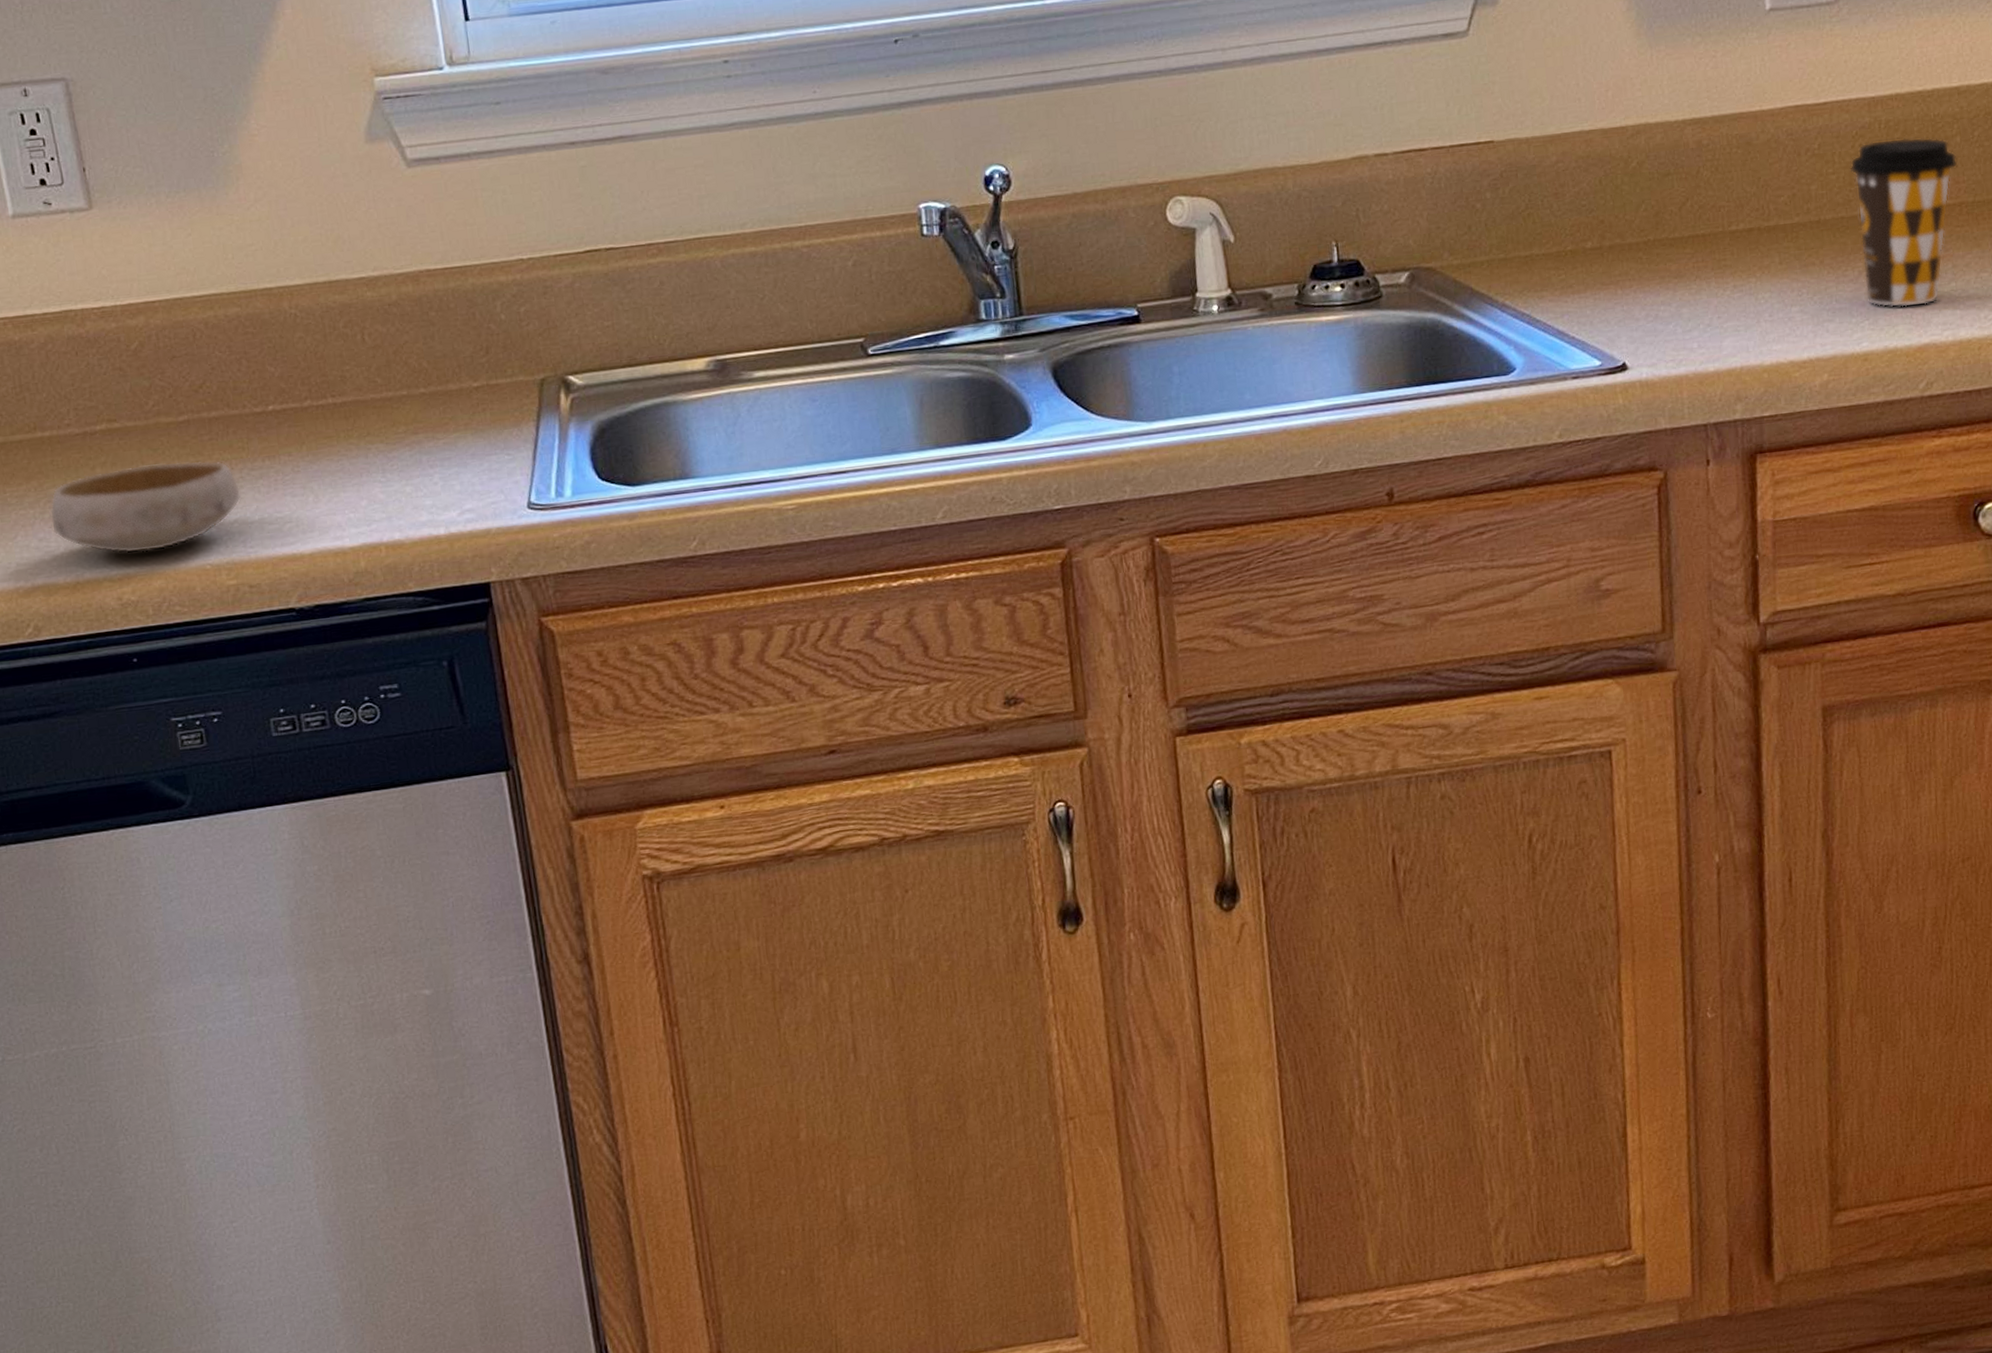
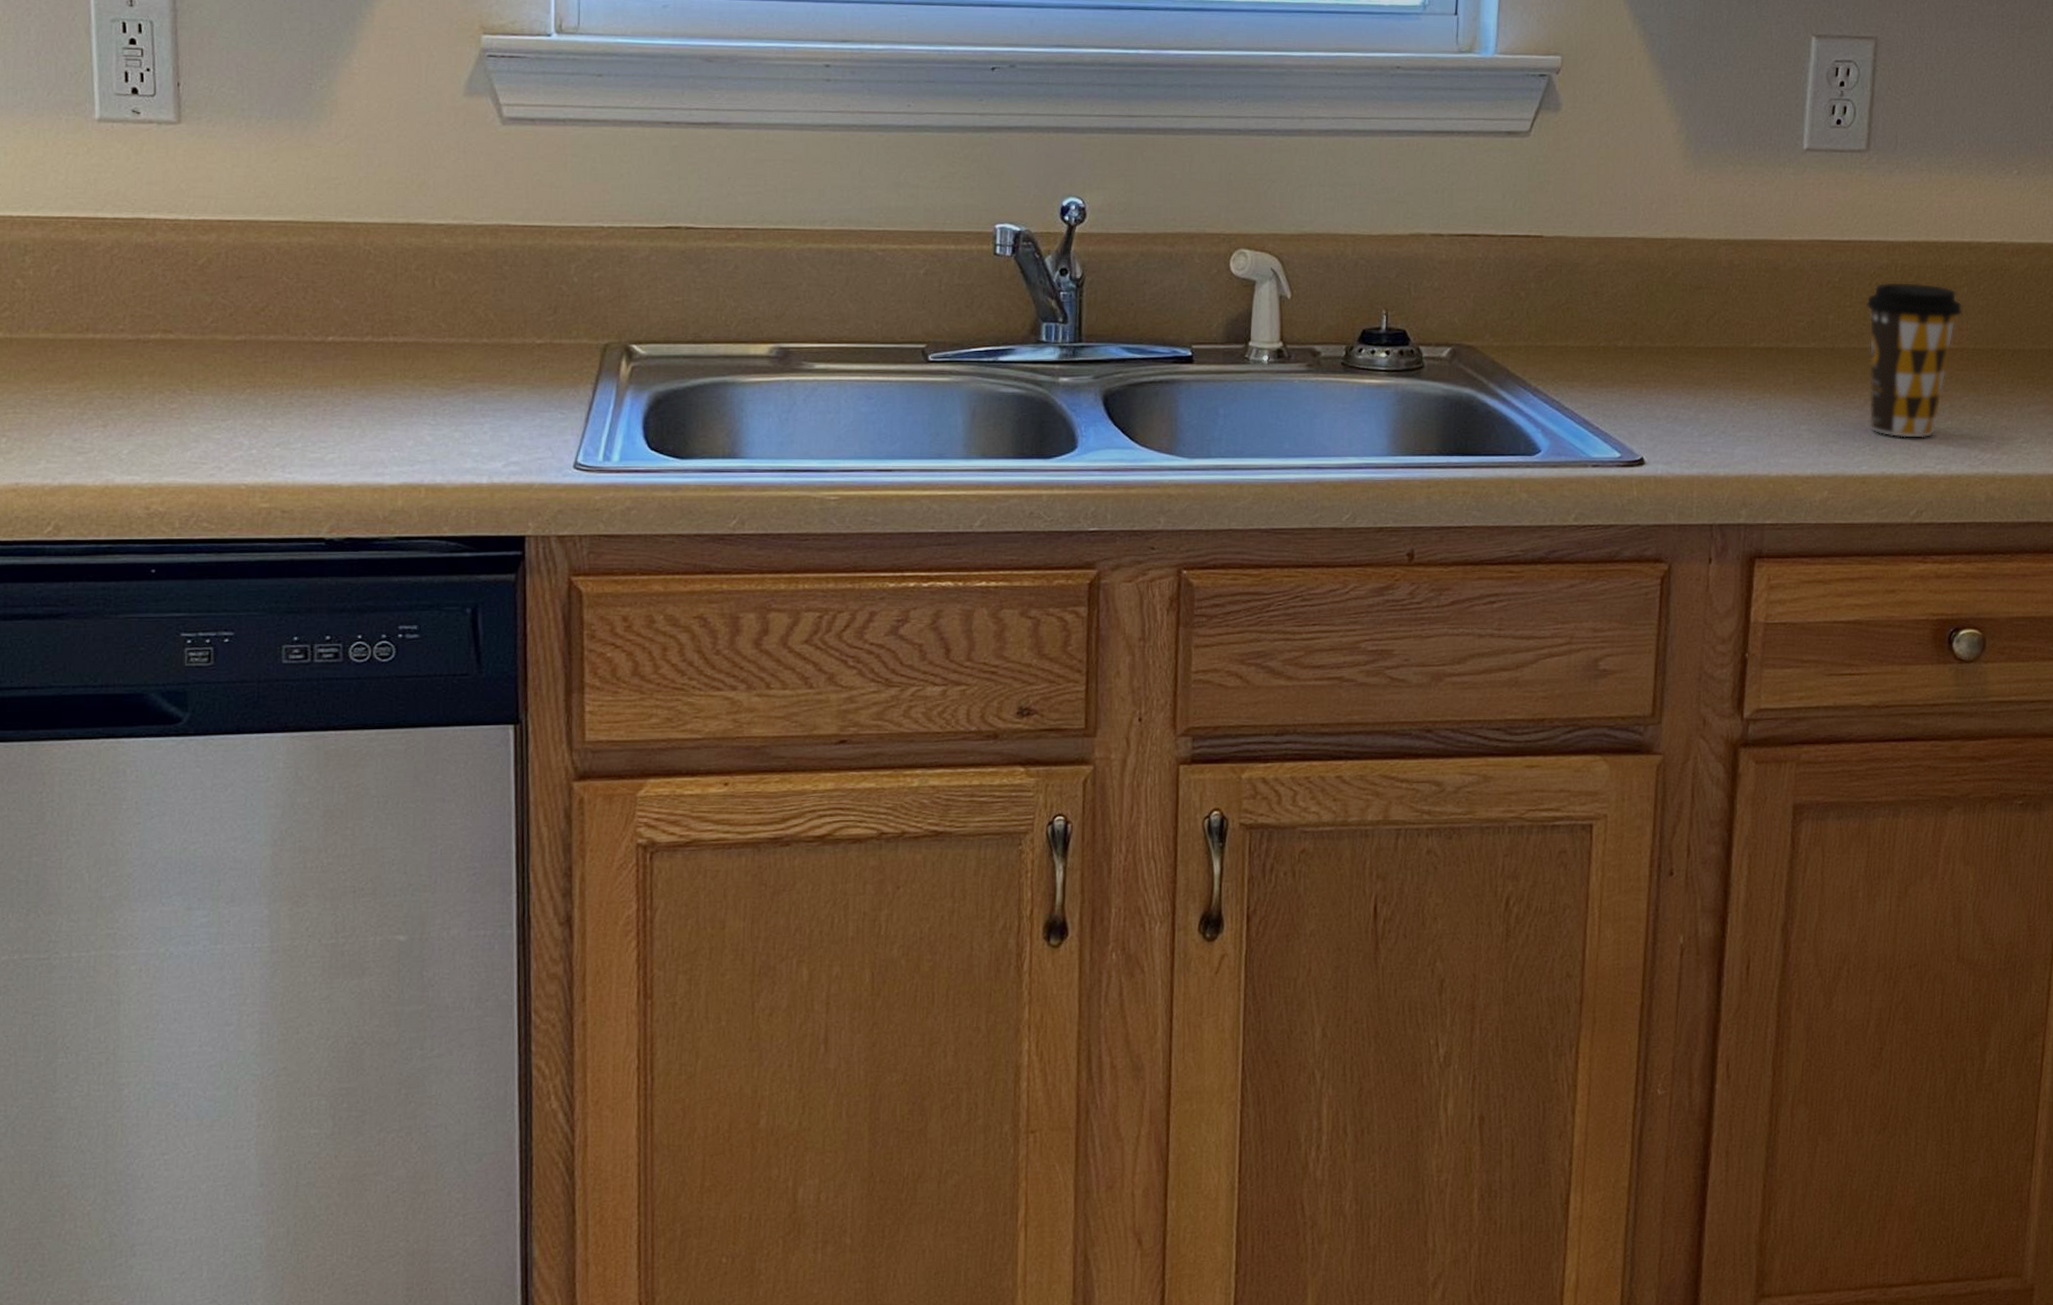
bowl: present [50,460,241,554] -> none [88,378,288,465]

